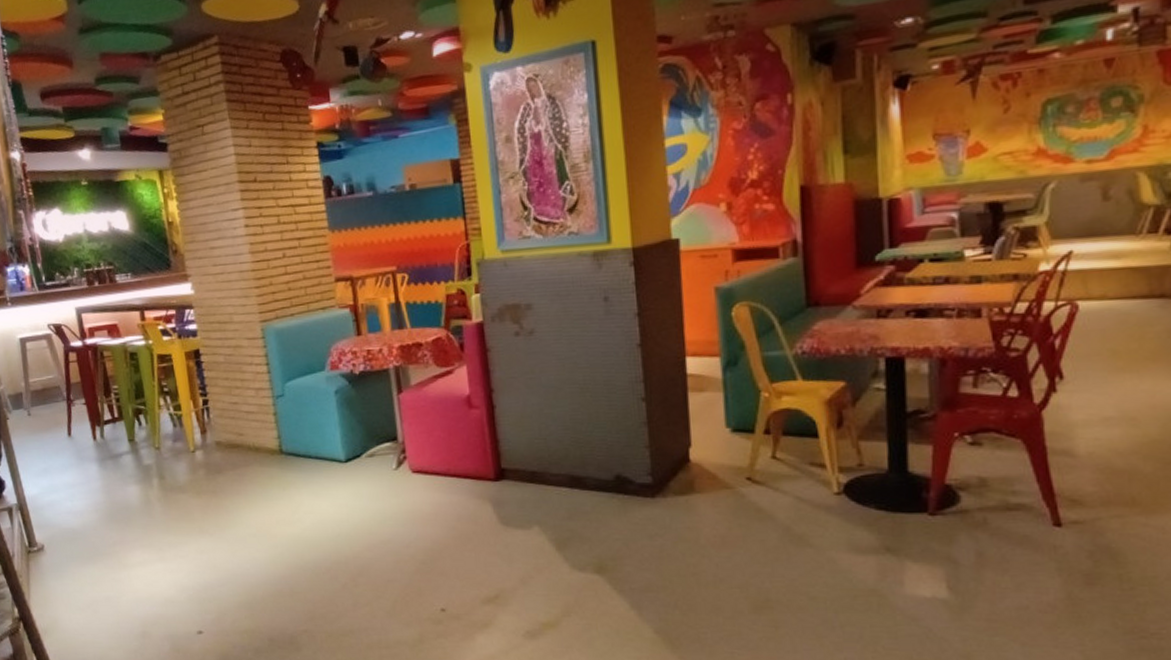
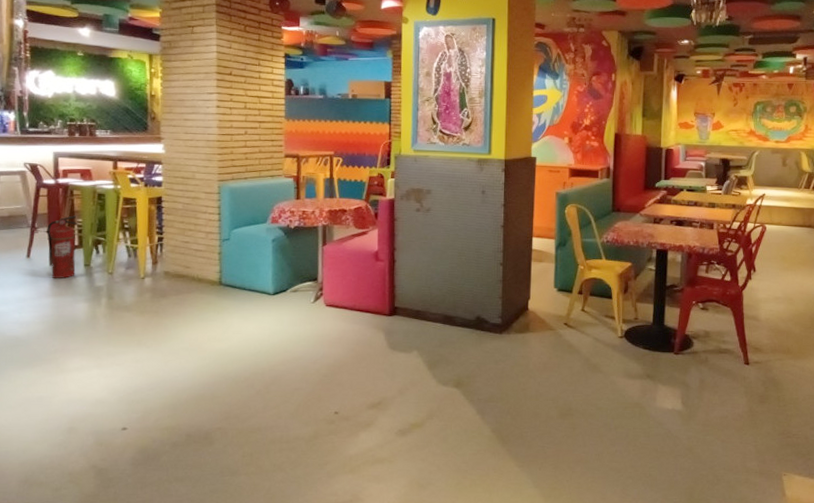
fire extinguisher: none [83,381,121,458] -> present [47,215,78,278]

